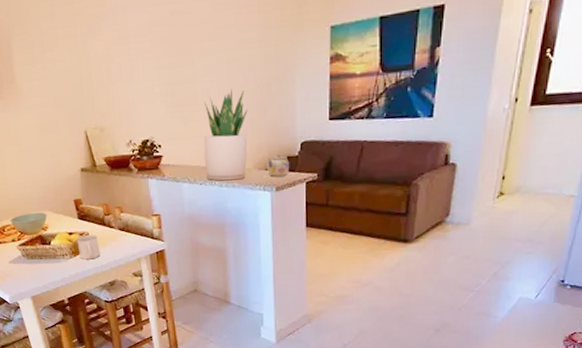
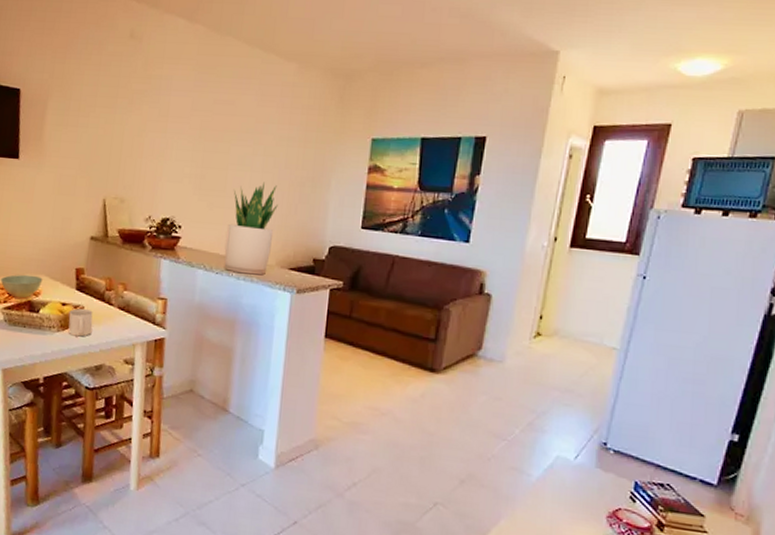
teapot: present [266,154,290,178] -> none [289,255,315,280]

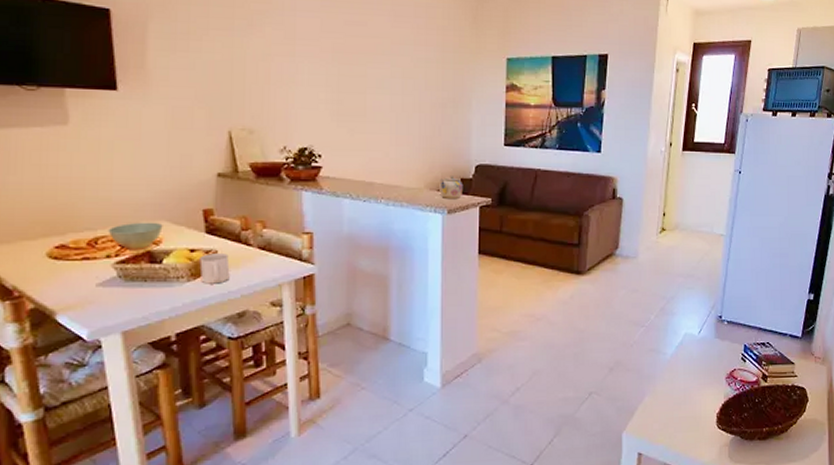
planter: present [224,181,278,275] -> none [370,104,421,199]
teapot: none [289,255,315,280] -> present [438,176,464,200]

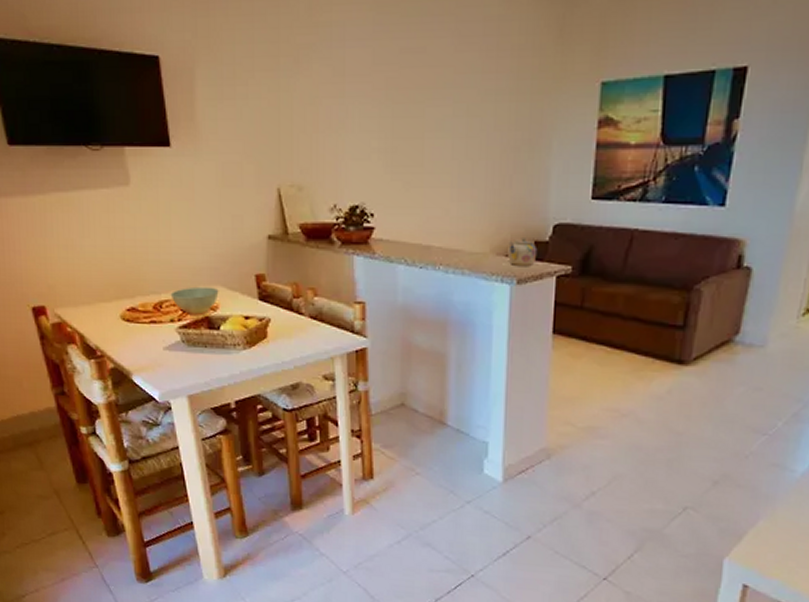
cup: present [199,254,230,284] -> none [254,321,283,354]

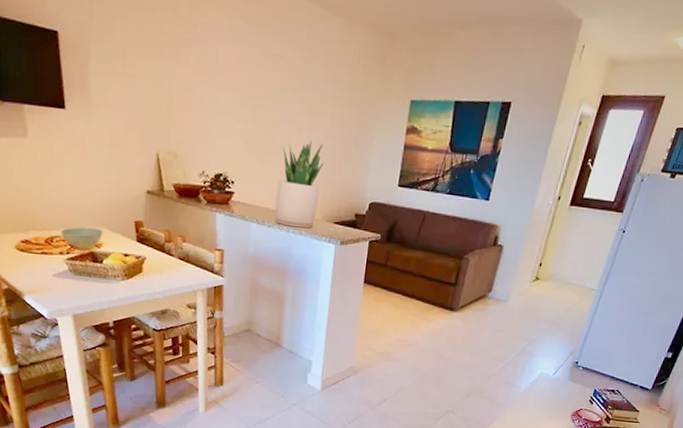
planter: none [427,150,488,266] -> present [275,140,324,229]
teapot: present [506,238,538,267] -> none [334,210,357,233]

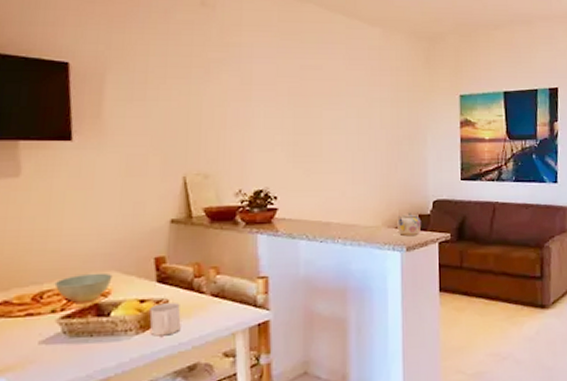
cup: none [131,259,156,285] -> present [149,303,181,337]
planter: present [275,140,324,229] -> none [327,143,378,239]
teapot: none [334,210,357,233] -> present [396,212,422,237]

